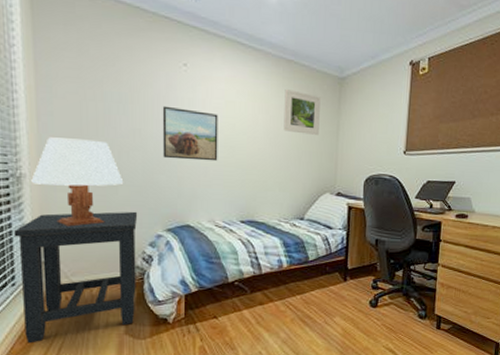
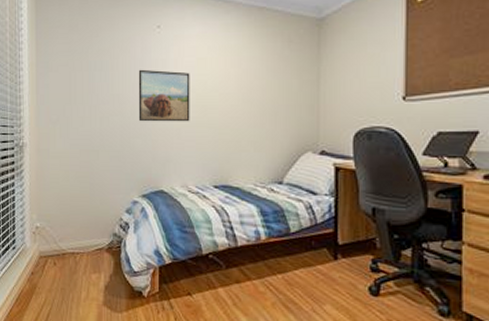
side table: present [13,211,138,344] -> none [16,176,116,308]
table lamp: present [31,137,124,227] -> none [30,108,104,193]
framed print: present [283,89,321,135] -> none [257,39,297,86]

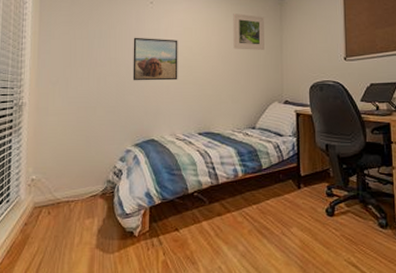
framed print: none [257,39,297,86] -> present [233,13,264,50]

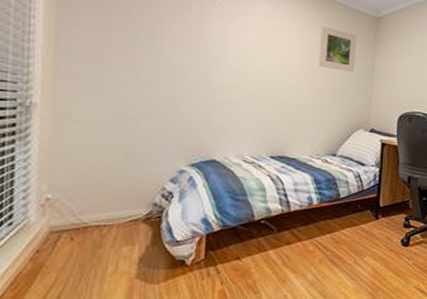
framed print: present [133,37,178,81] -> none [191,37,252,95]

